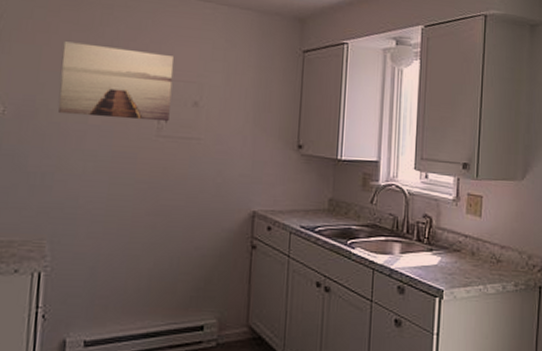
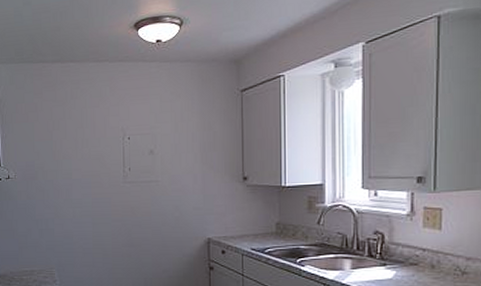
wall art: present [58,41,174,122] -> none [48,114,132,174]

